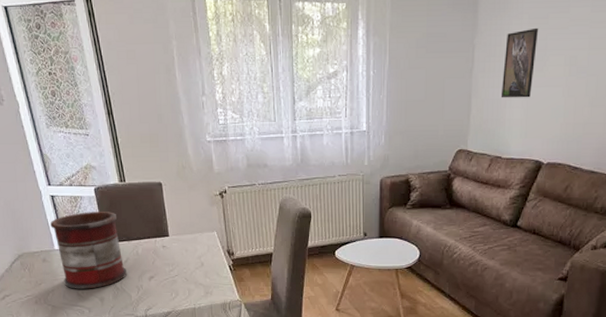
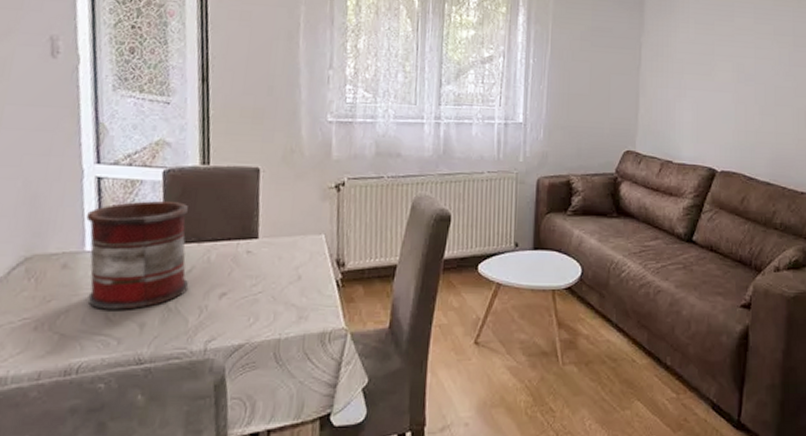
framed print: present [500,27,539,98] -> none [669,32,706,101]

